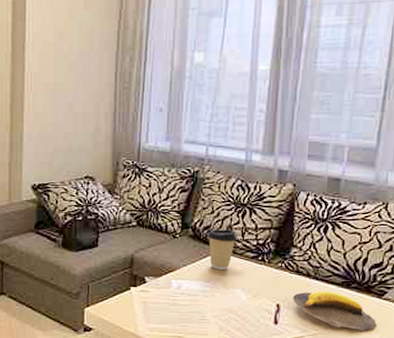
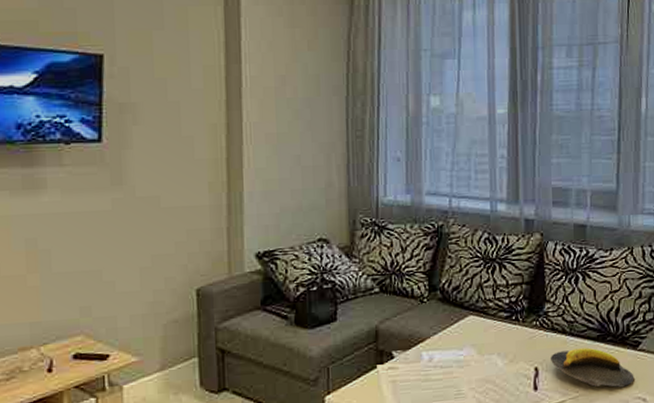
coffee cup: present [207,229,238,270] -> none [457,288,489,335]

